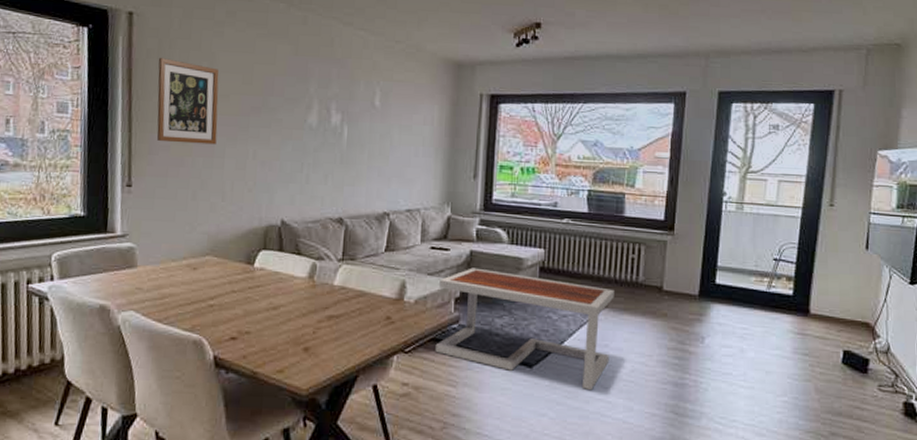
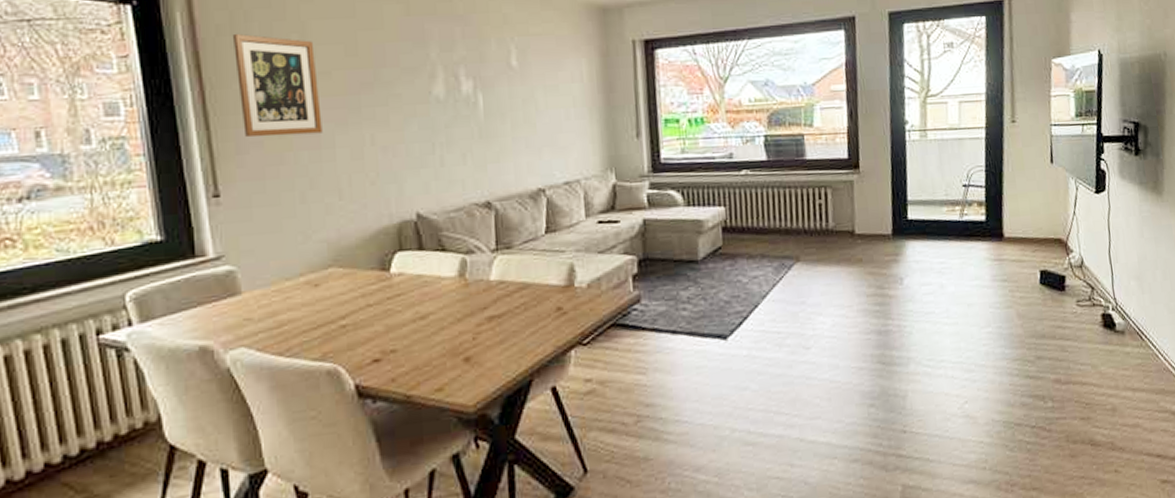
coffee table: present [435,267,615,391] -> none [612,237,808,354]

